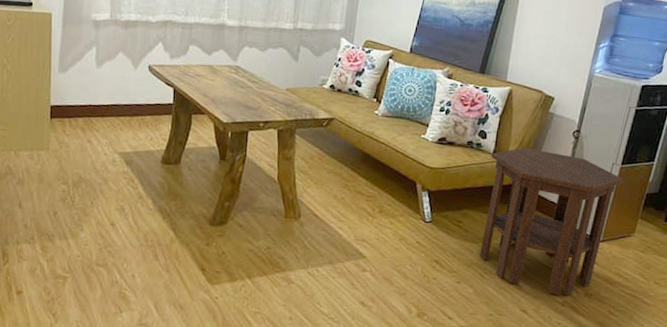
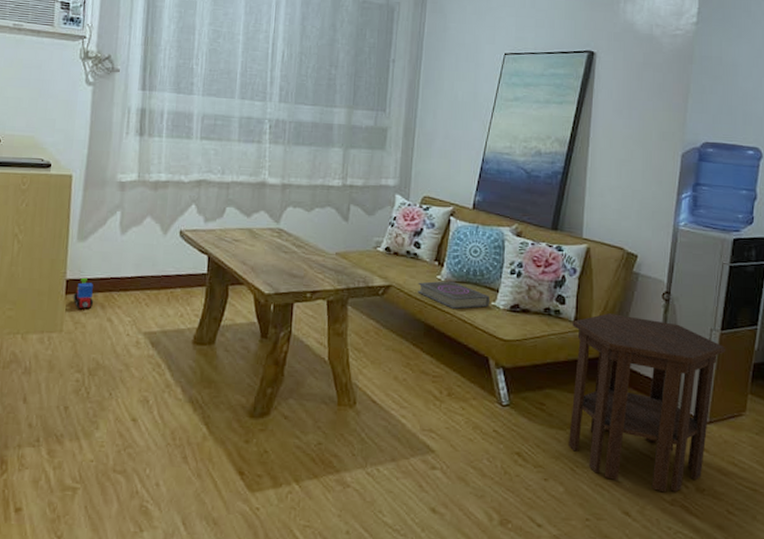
toy train: none [57,104,75,131] -> present [73,277,94,308]
book: none [357,115,421,140] -> present [418,281,491,309]

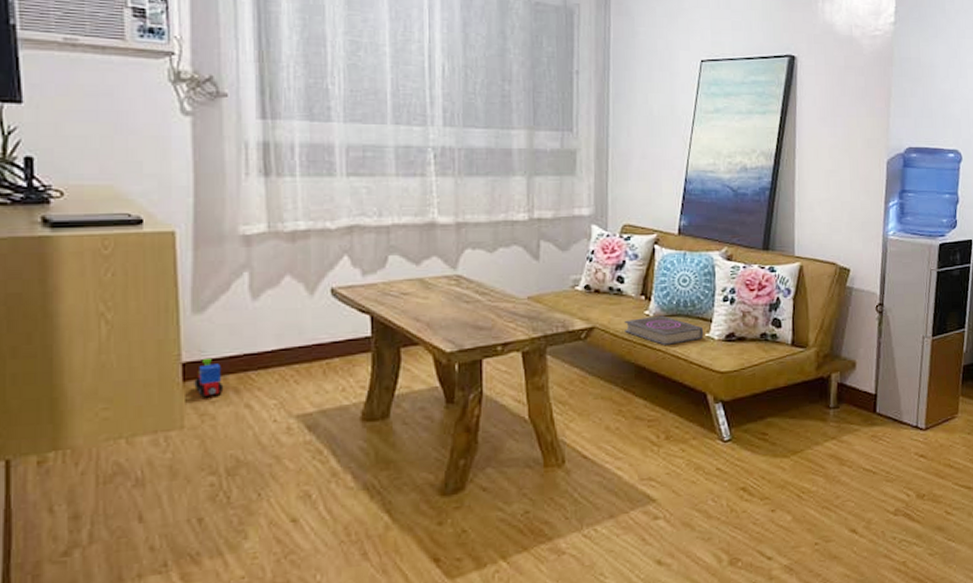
side table: present [569,313,726,493] -> none [790,331,938,504]

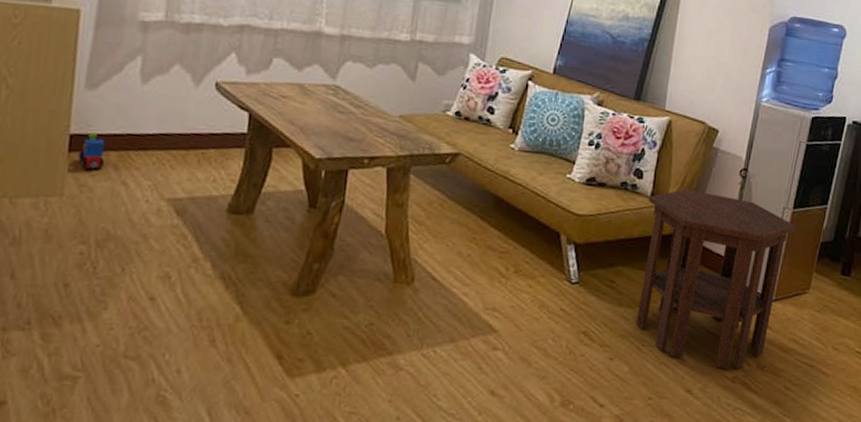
book: present [624,315,704,345] -> none [488,150,566,181]
side table: none [790,331,938,504] -> present [636,189,797,370]

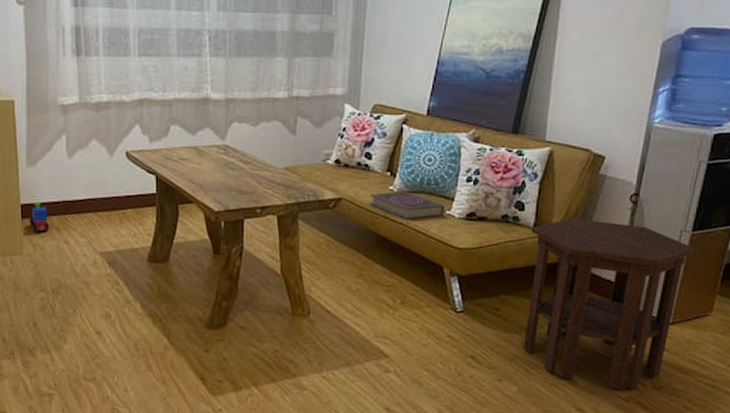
book: none [488,150,566,181] -> present [369,191,445,219]

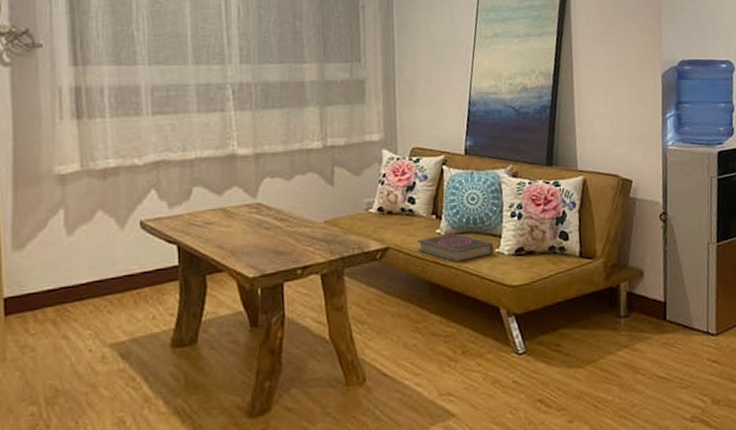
toy train: present [29,202,50,232] -> none [15,292,43,330]
side table: present [524,218,696,390] -> none [578,242,724,411]

